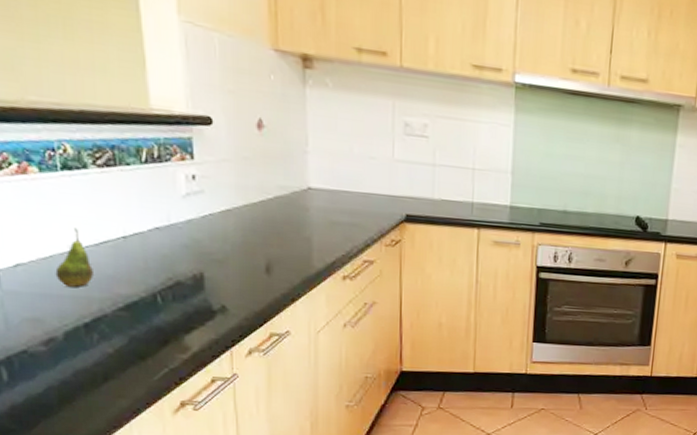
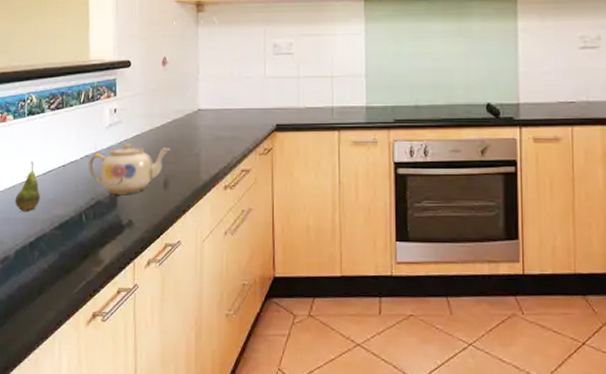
teapot: none [161,217,274,277] -> present [89,142,171,194]

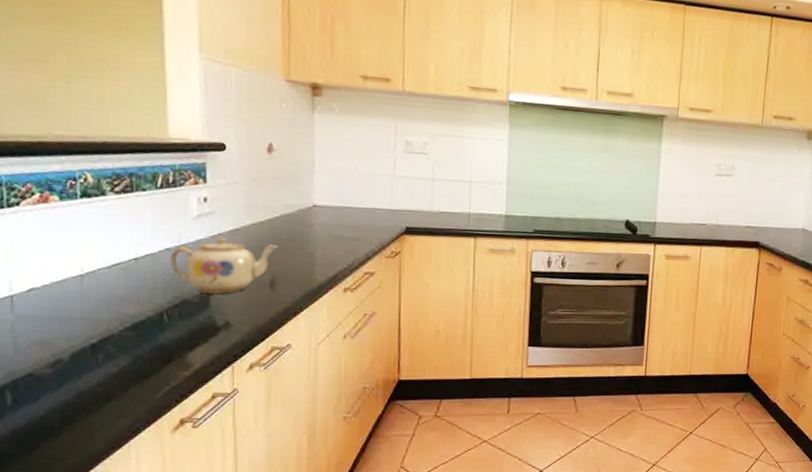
fruit: present [15,161,40,211] -> none [67,252,104,309]

